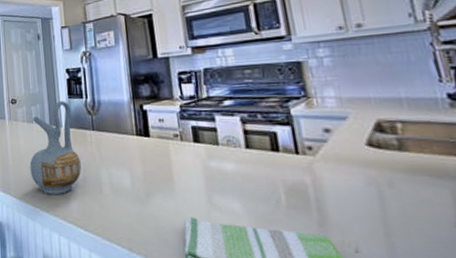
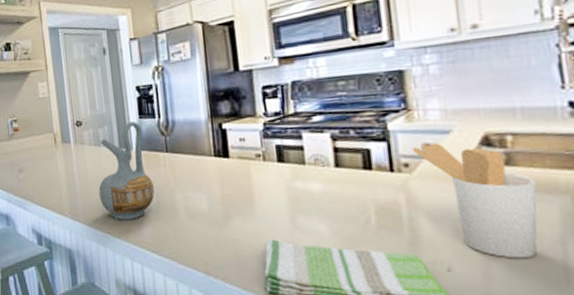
utensil holder: none [313,128,436,241] -> present [412,142,538,259]

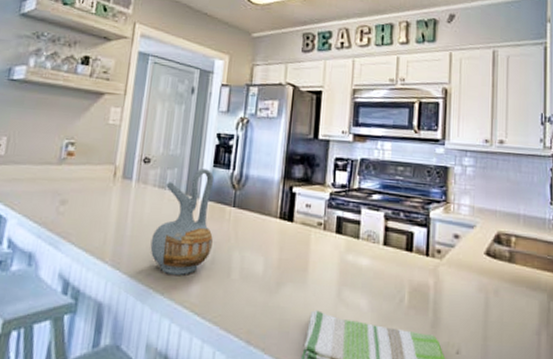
utensil holder: present [412,142,538,259] -> none [445,234,526,346]

